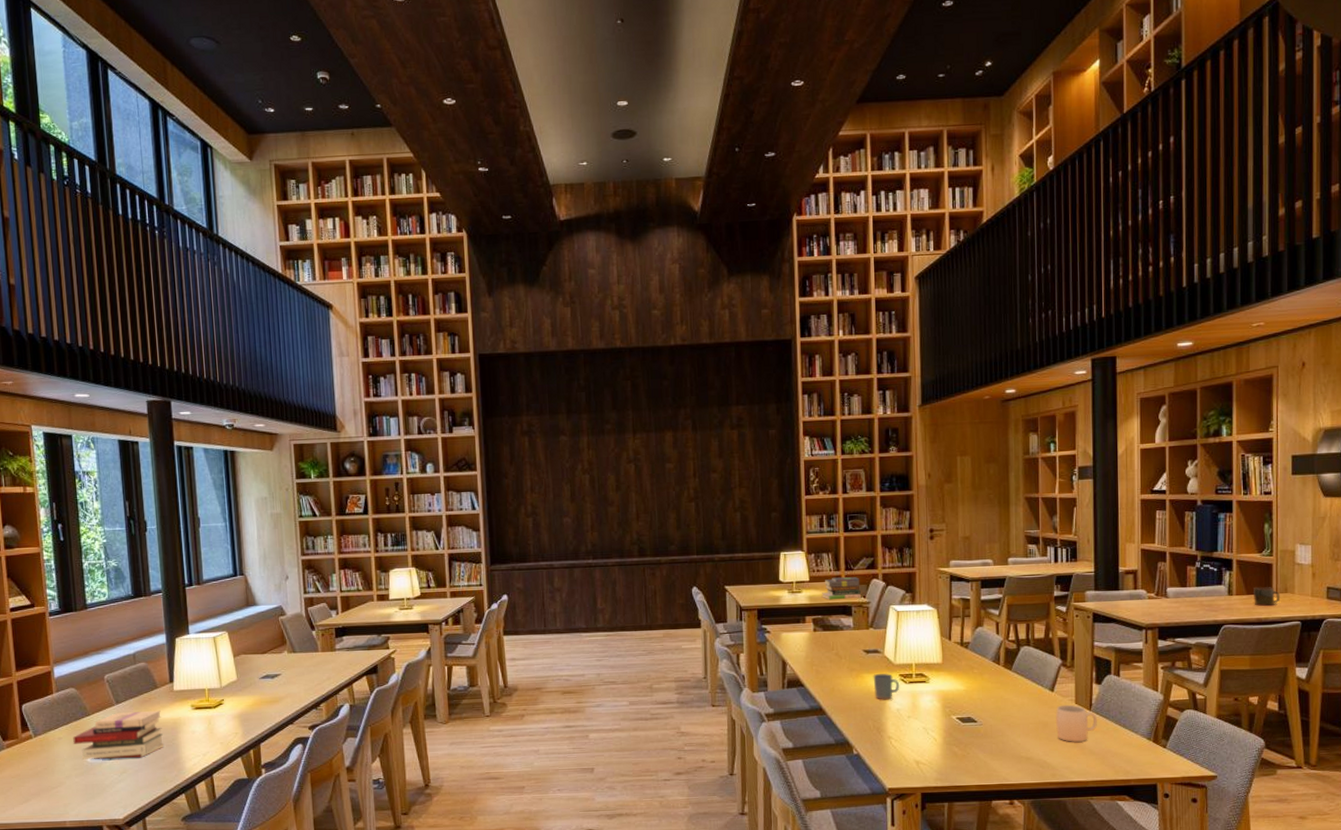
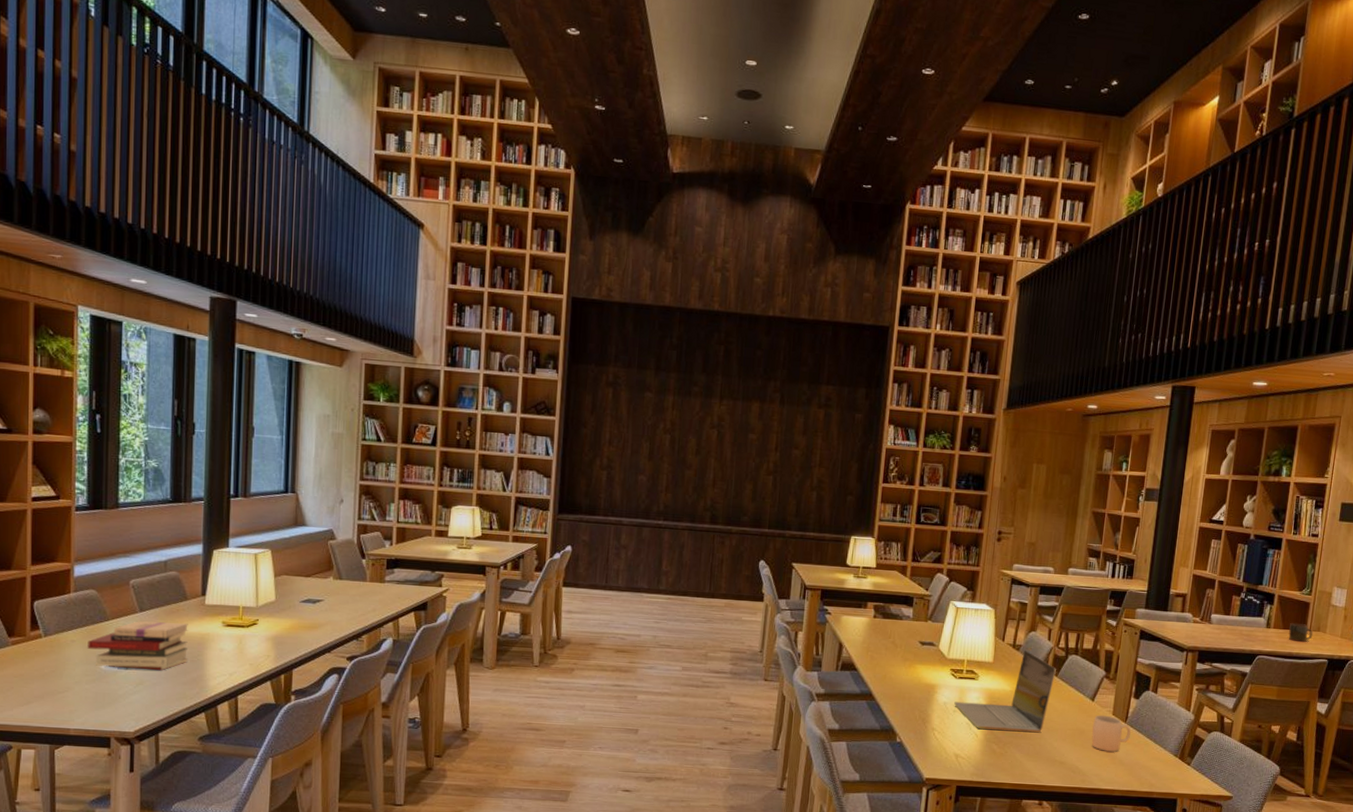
books: present [822,577,861,600] -> none [886,566,925,591]
mug: present [873,674,900,699] -> none [924,666,950,692]
laptop: none [908,647,1009,732] -> present [954,650,1056,733]

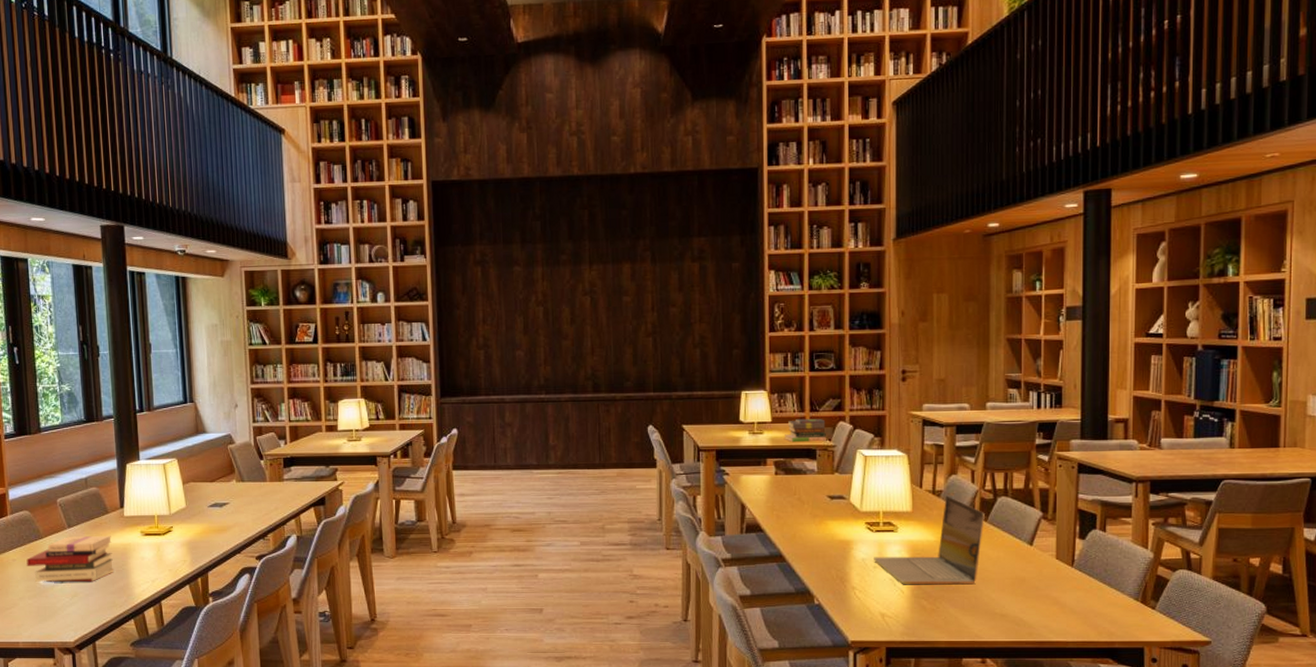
books: none [886,566,925,591] -> present [785,418,826,443]
mug: present [1091,715,1131,752] -> none [1034,560,1079,600]
mug: present [1288,622,1313,643] -> none [1258,439,1289,462]

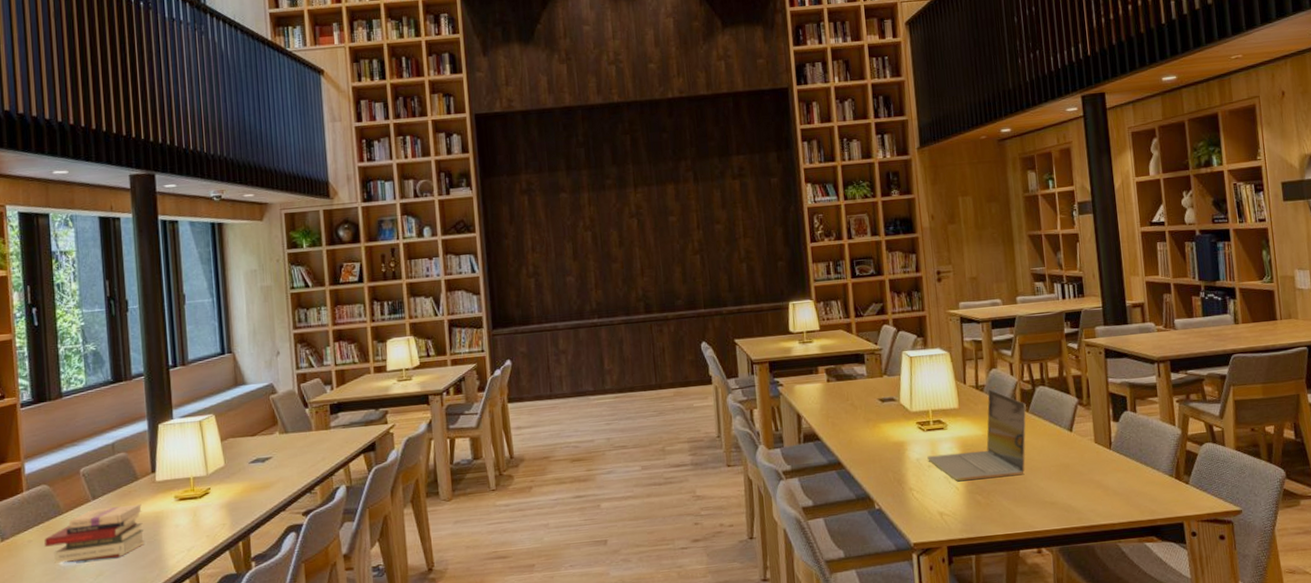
books: present [785,418,826,443] -> none [833,324,873,349]

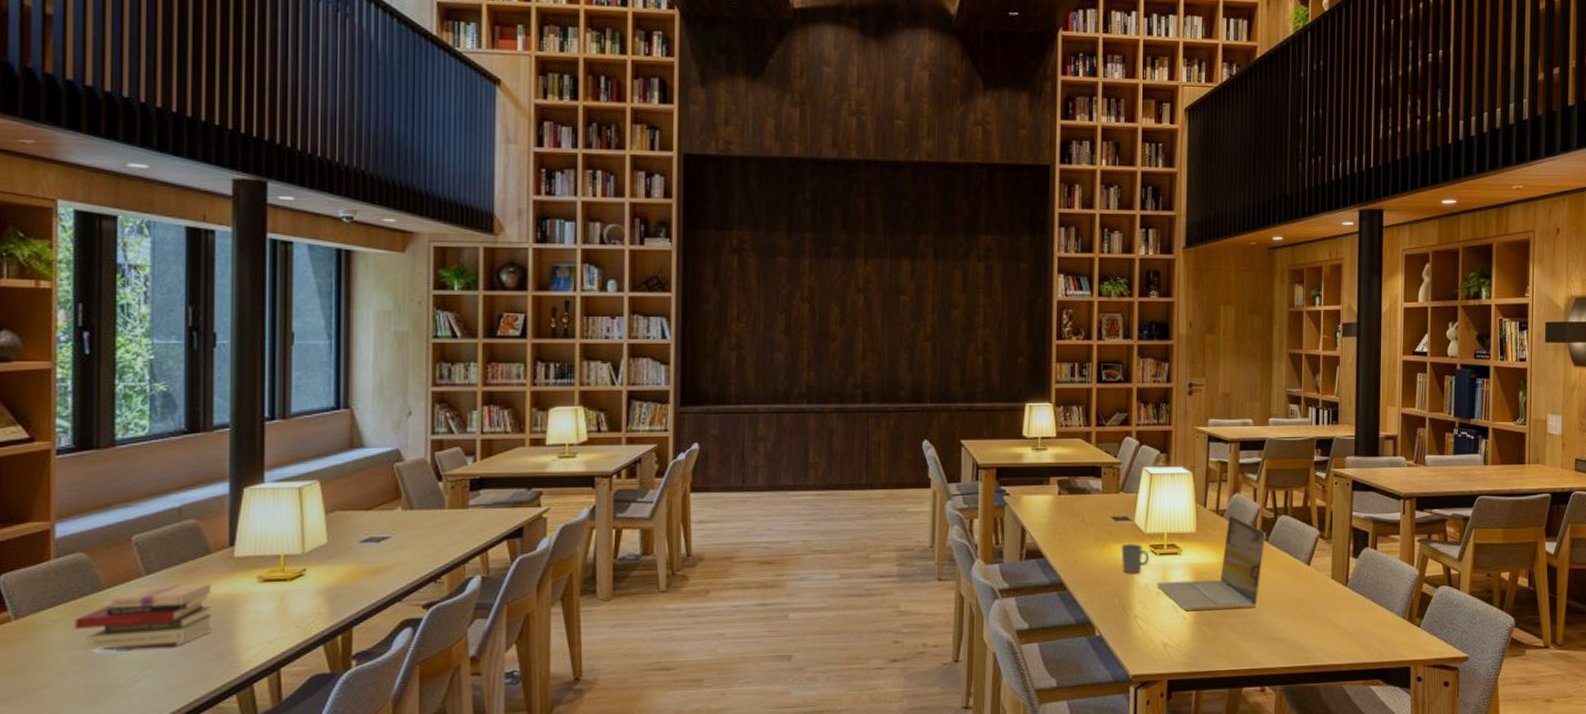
mug: none [890,422,918,449] -> present [1121,544,1150,573]

